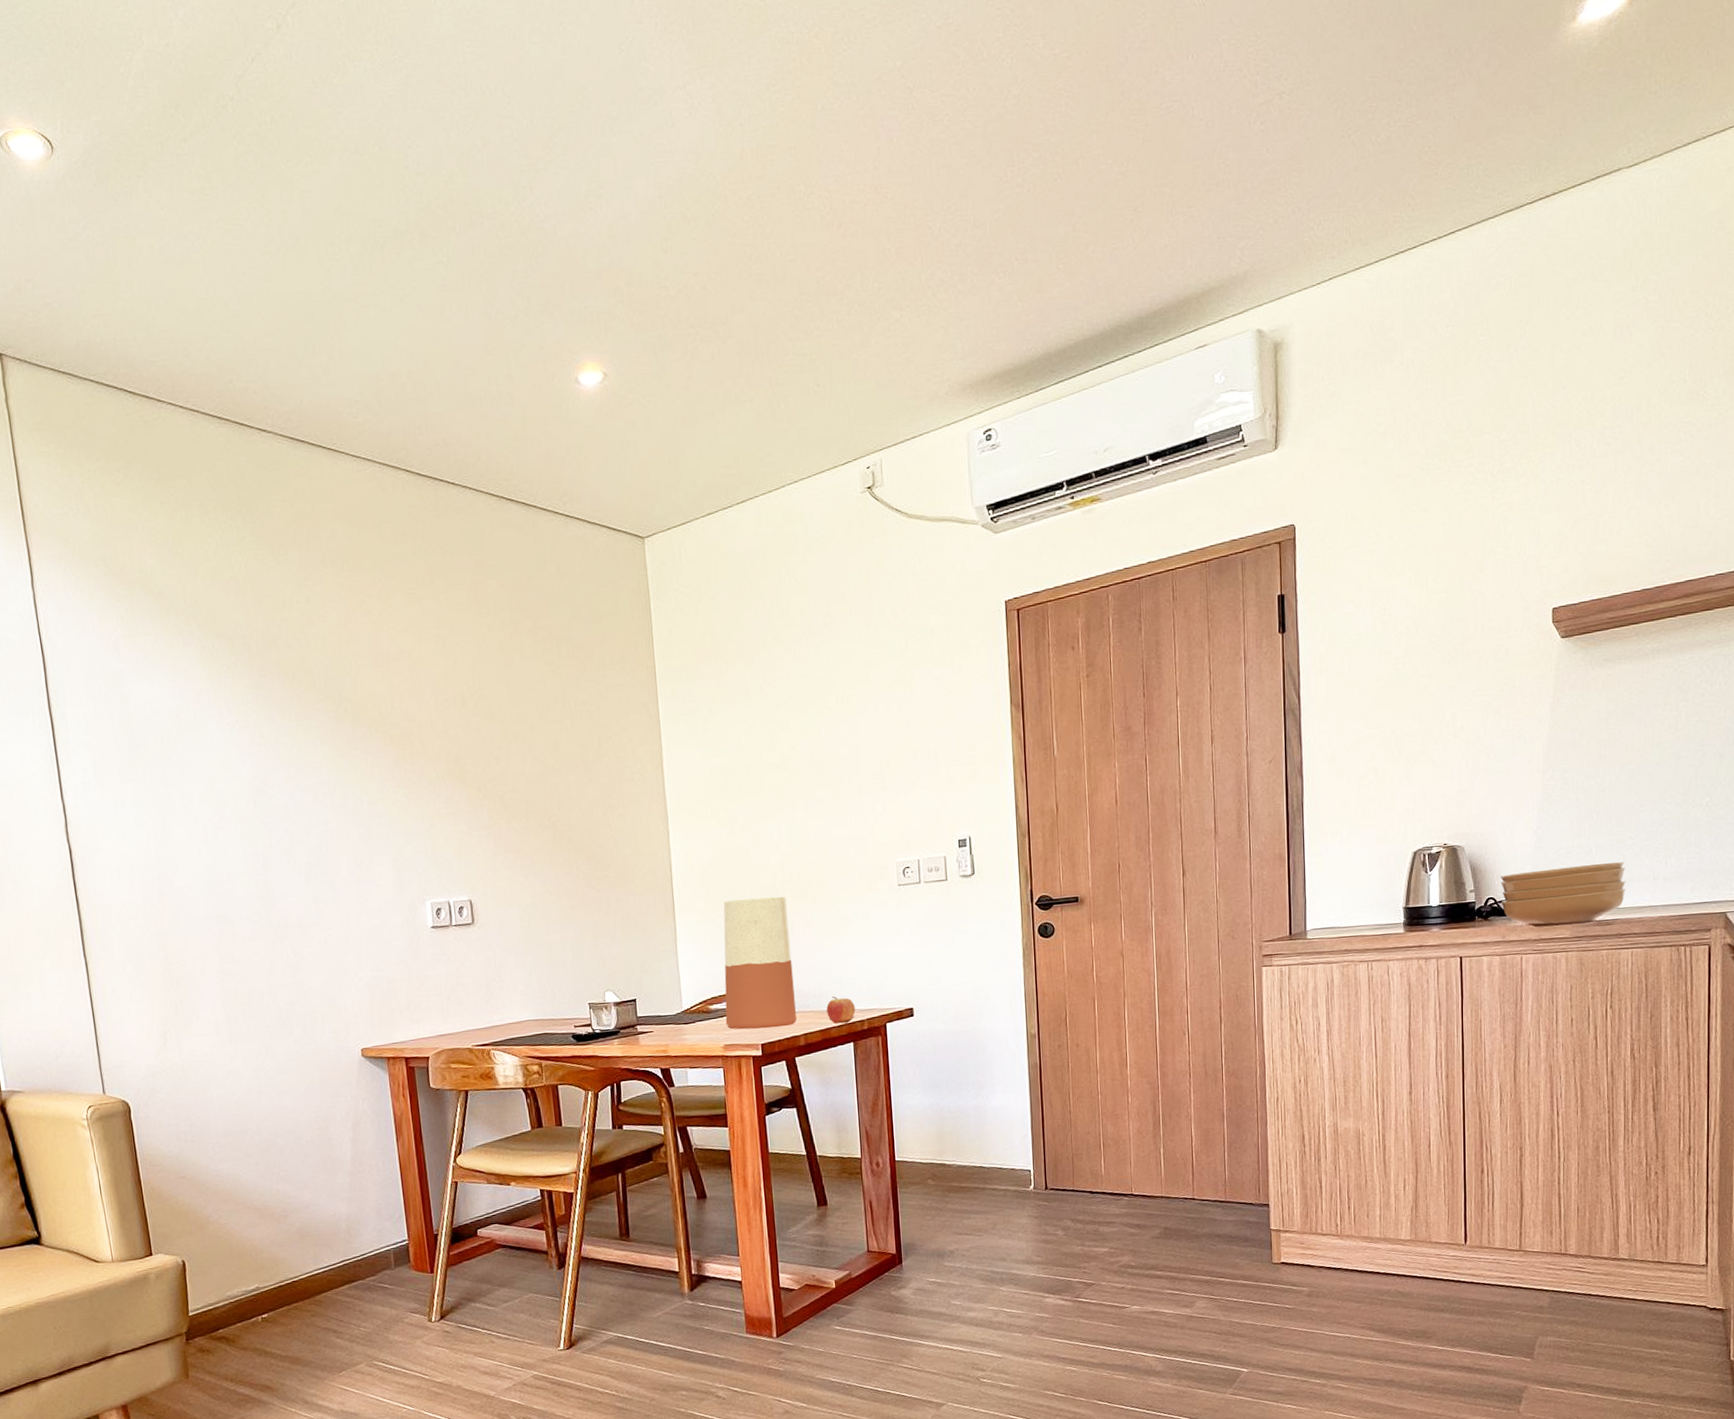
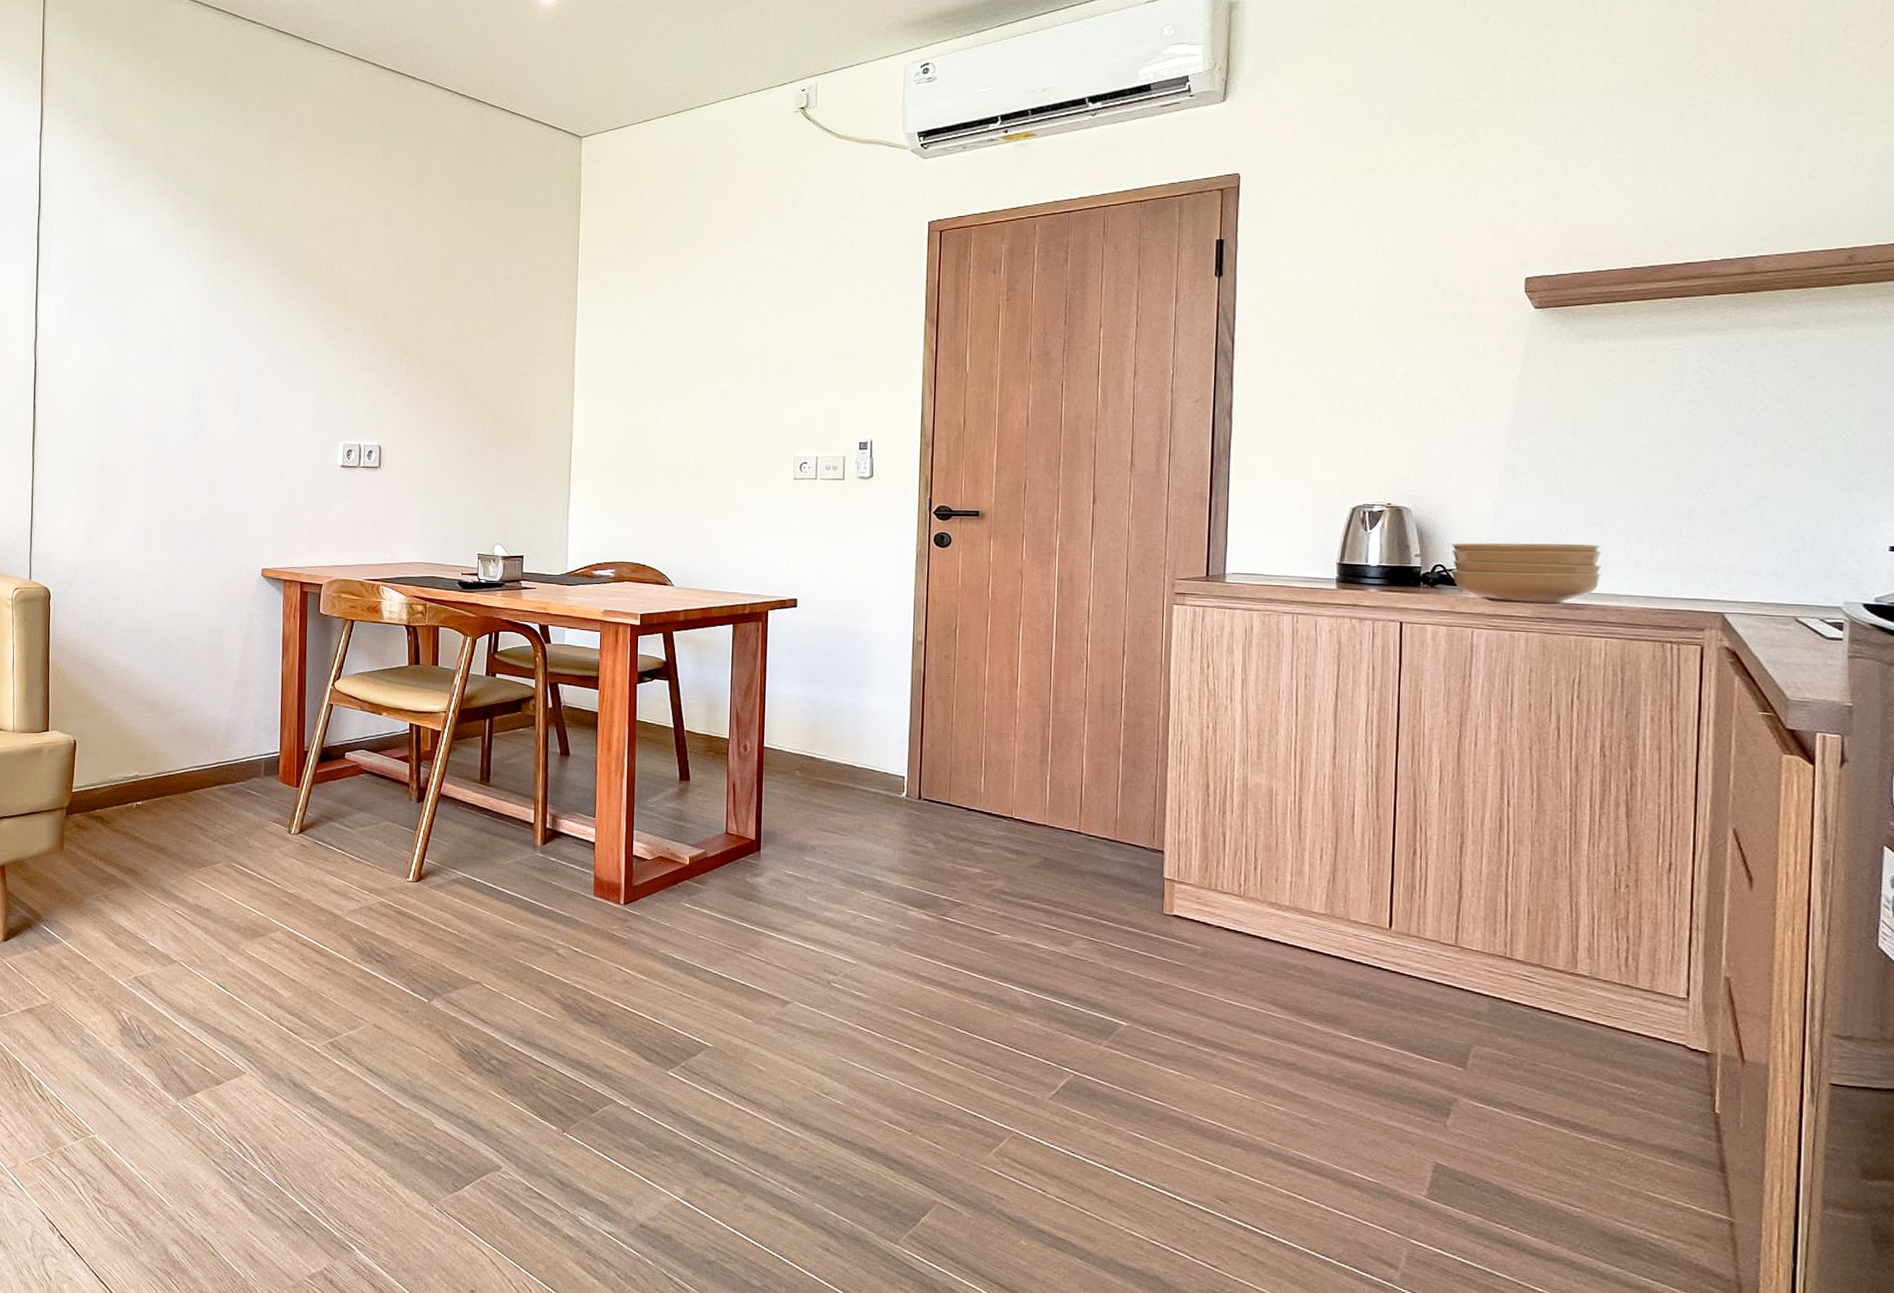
vase: present [723,896,796,1030] -> none [608,474,681,601]
fruit: present [826,996,856,1024] -> none [709,578,739,605]

